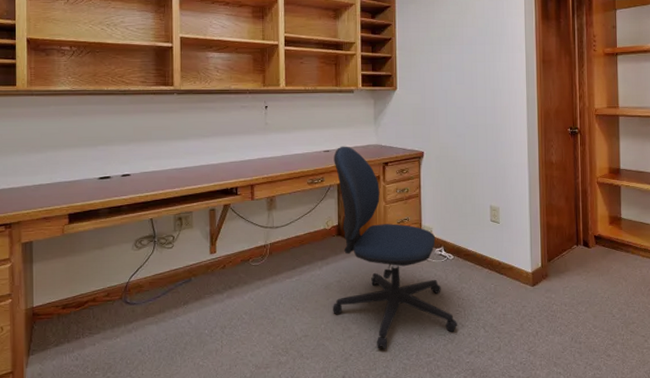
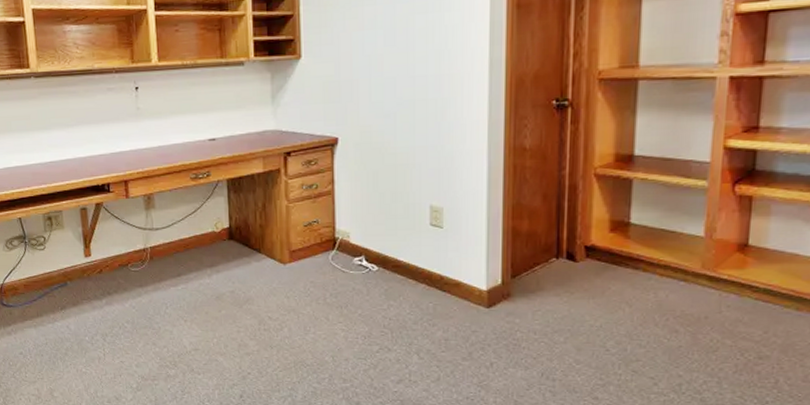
office chair: present [333,146,457,349] -> none [221,132,382,370]

